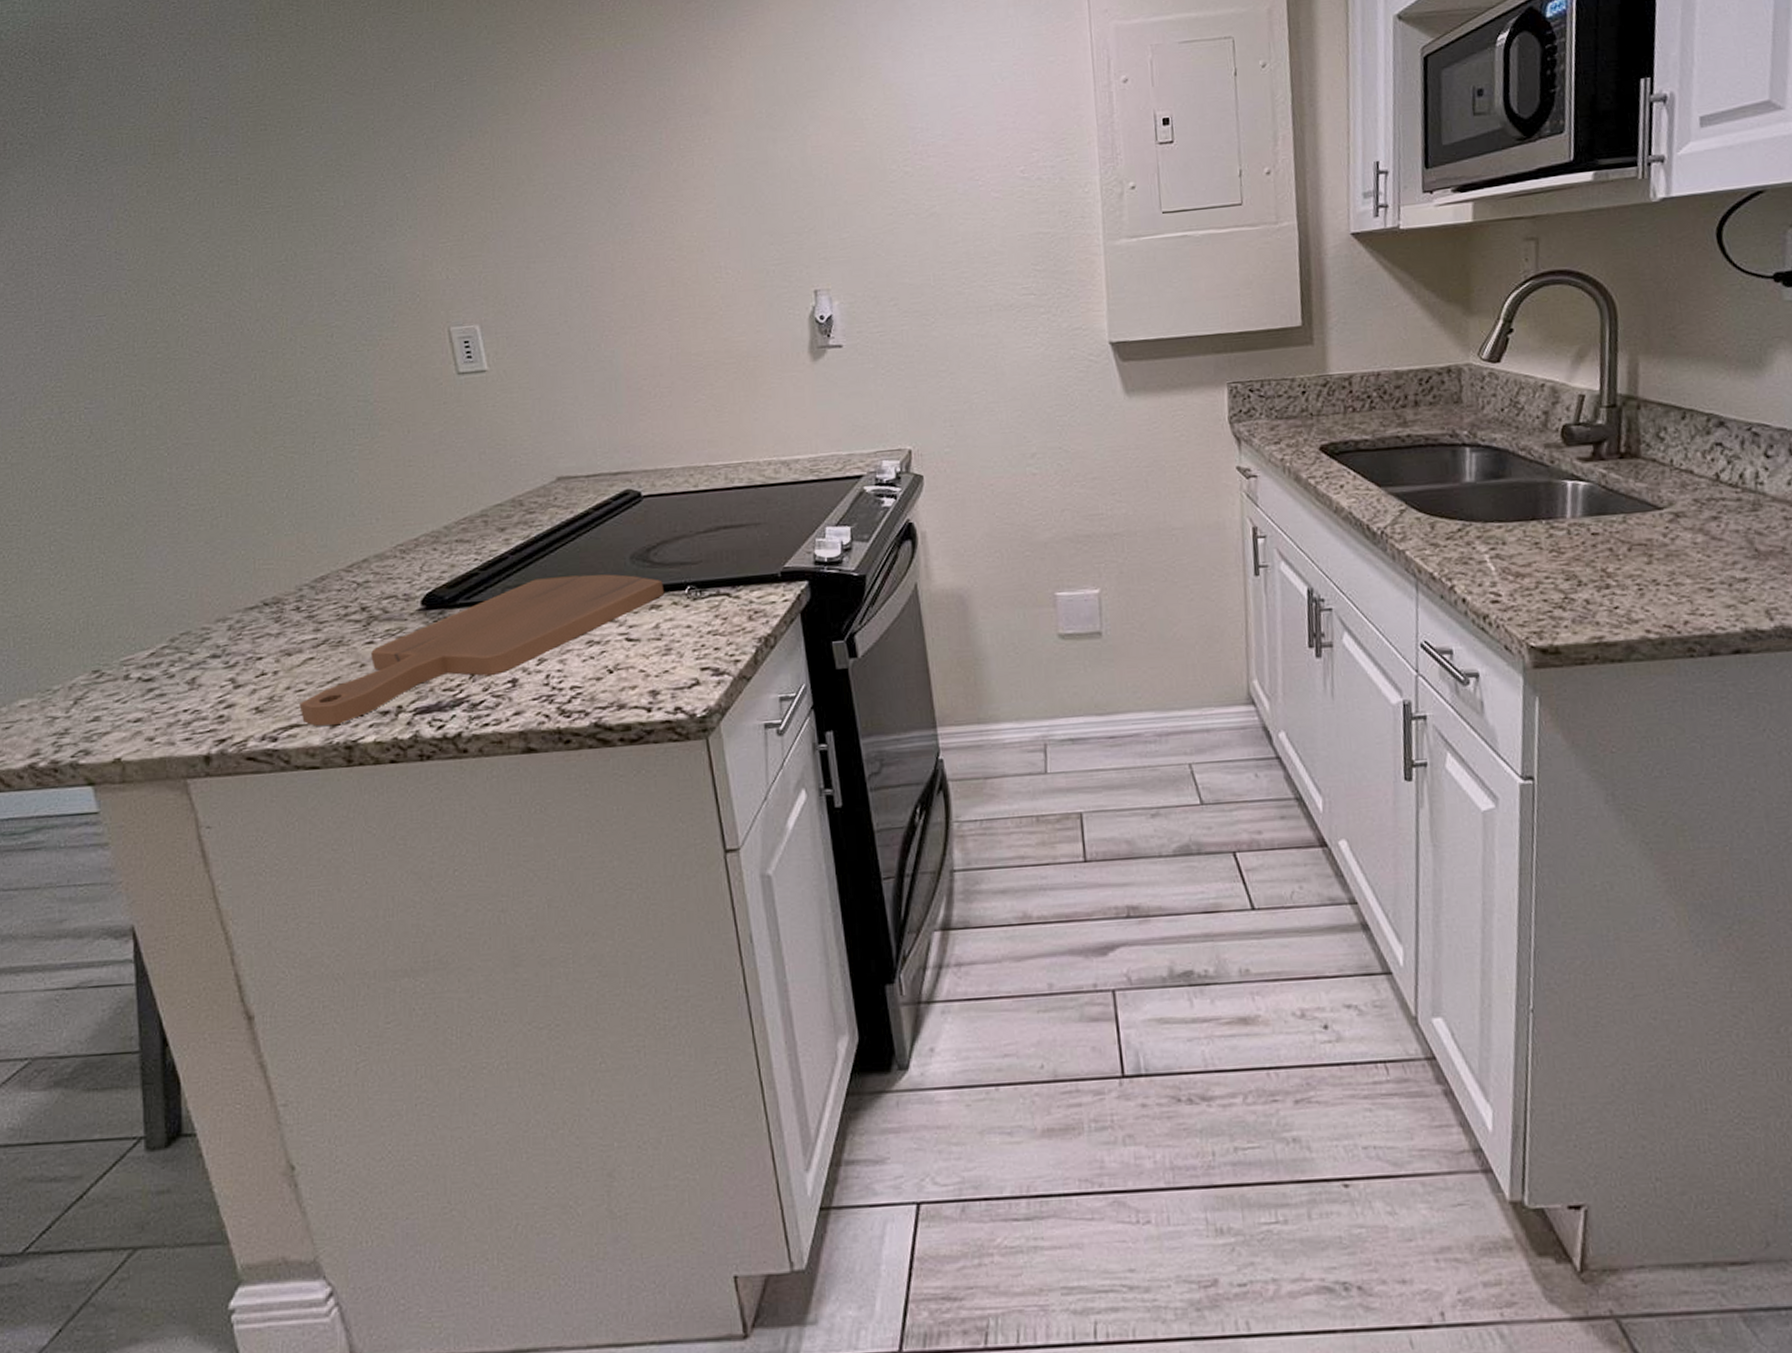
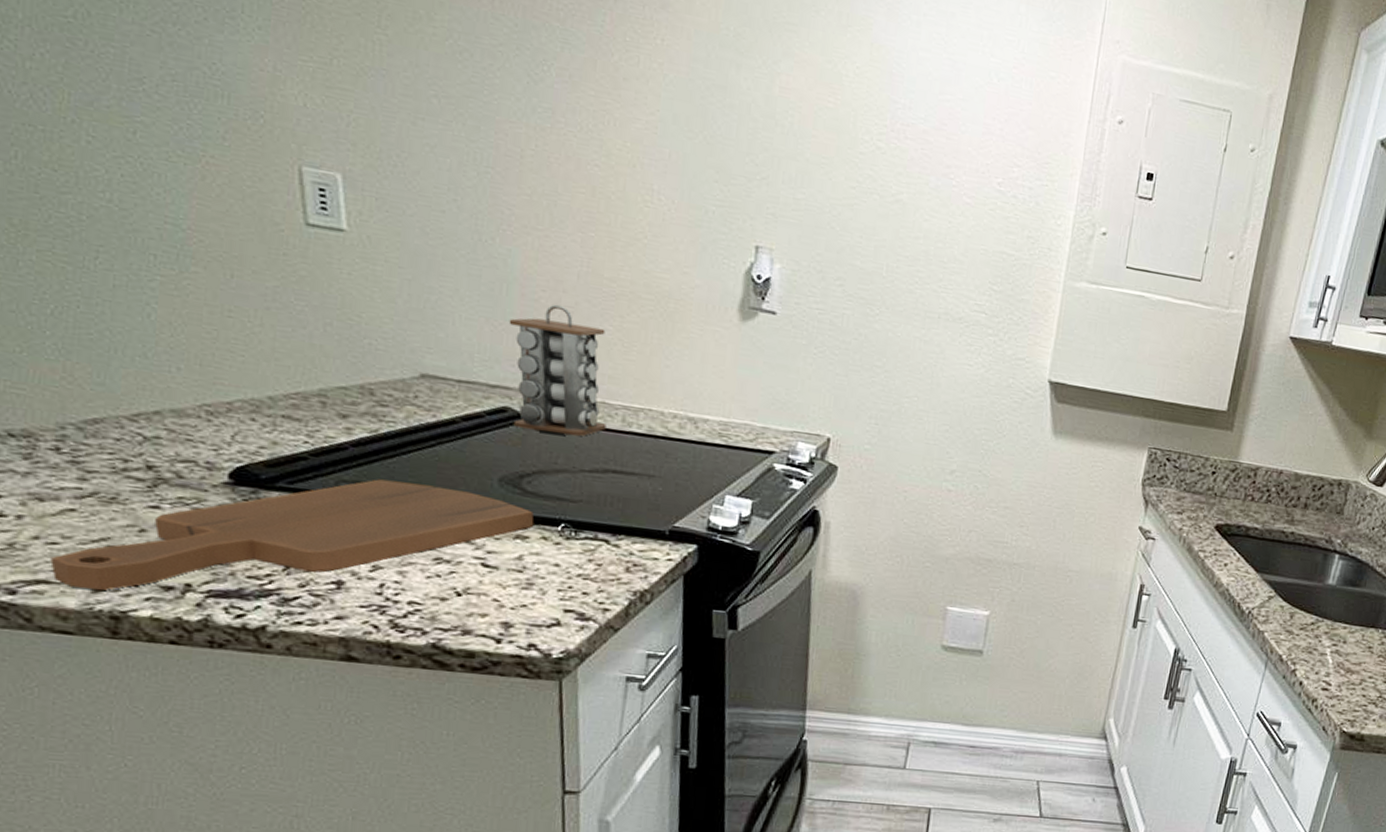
spice rack: none [620,388,713,506] -> present [509,304,607,436]

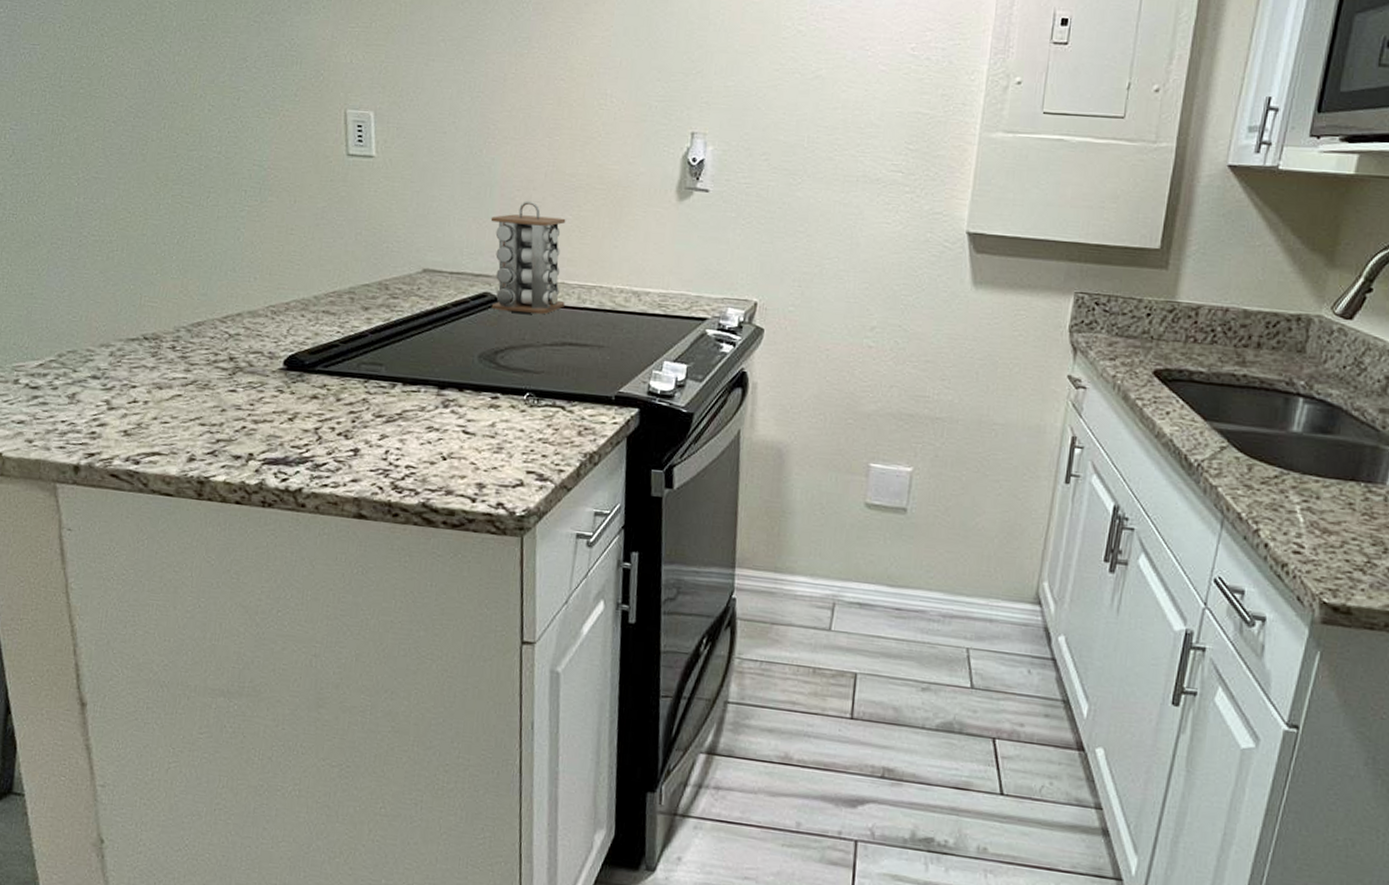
cutting board: present [50,479,535,590] -> none [162,360,505,460]

